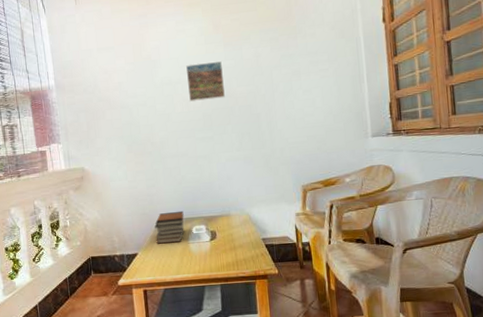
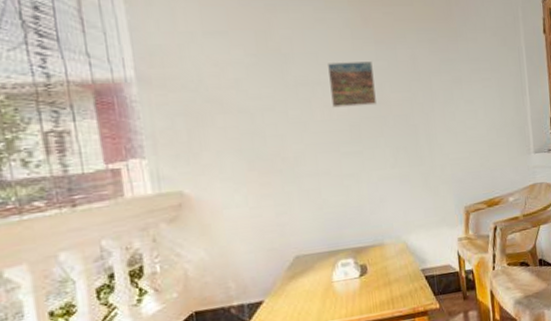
book stack: present [155,210,184,244] -> none [287,242,327,287]

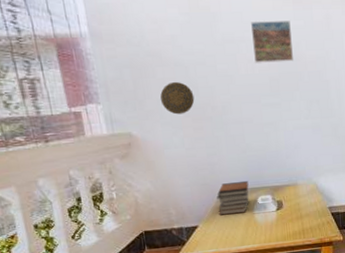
decorative plate: none [220,130,262,168] -> present [160,81,195,115]
book stack: none [287,242,327,287] -> present [217,180,249,216]

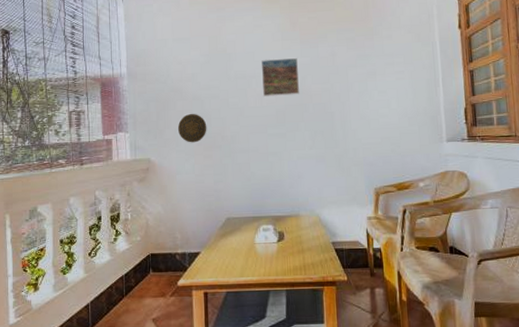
book stack: present [217,180,249,216] -> none [220,208,251,243]

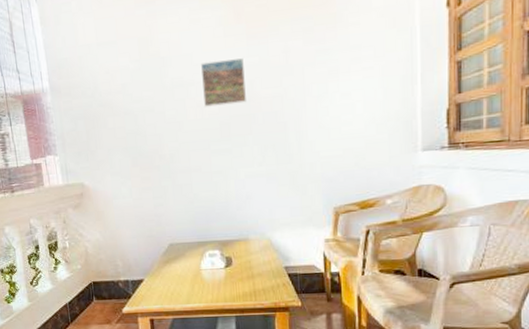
decorative plate: present [178,113,207,143] -> none [111,130,143,164]

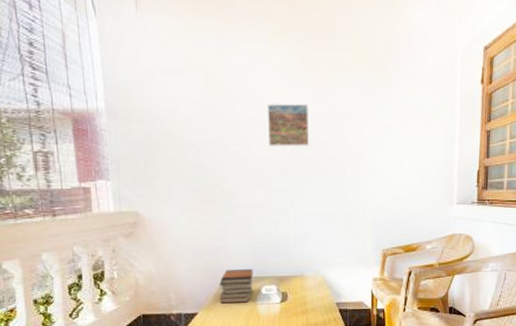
book stack: none [163,233,196,270] -> present [219,268,253,304]

